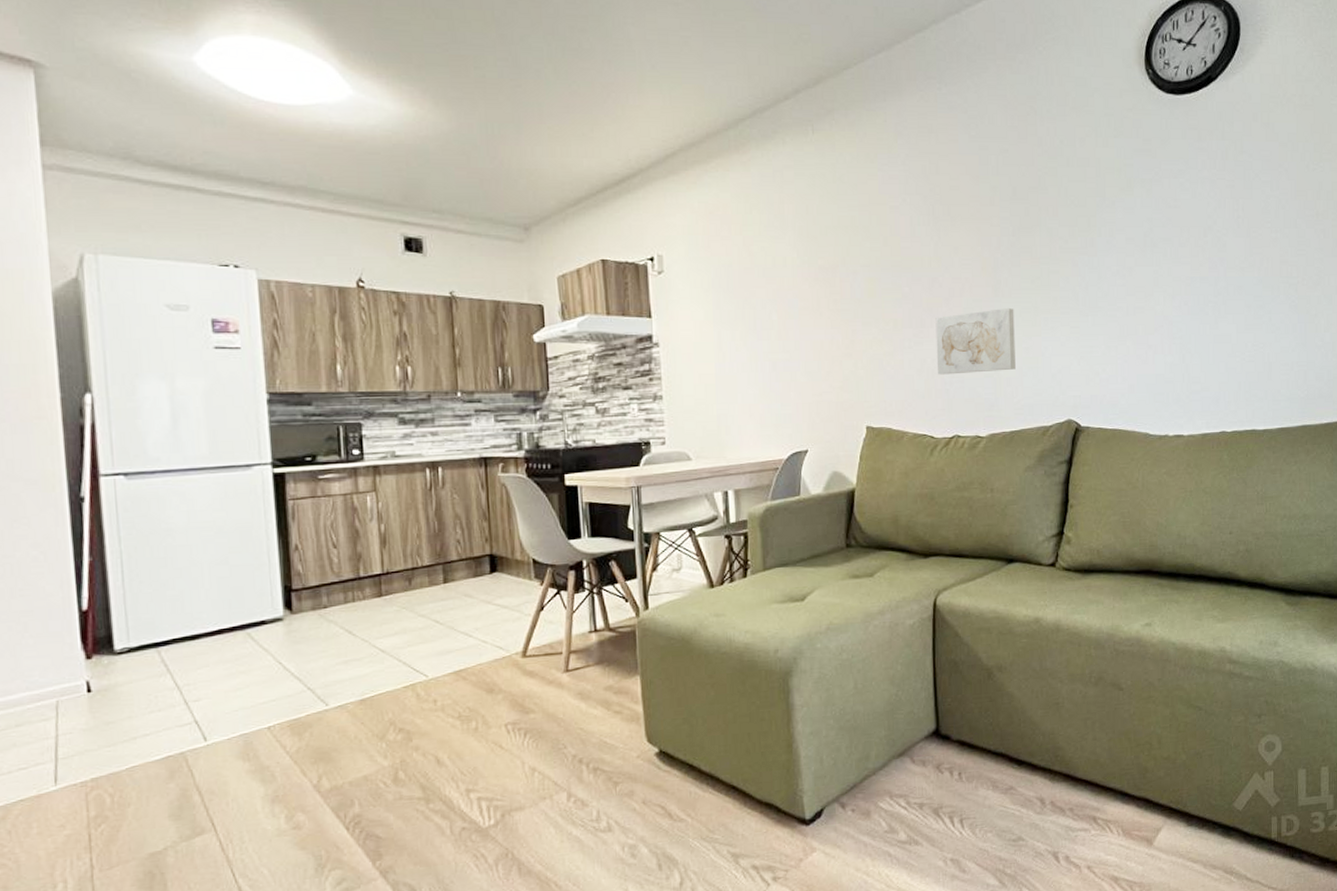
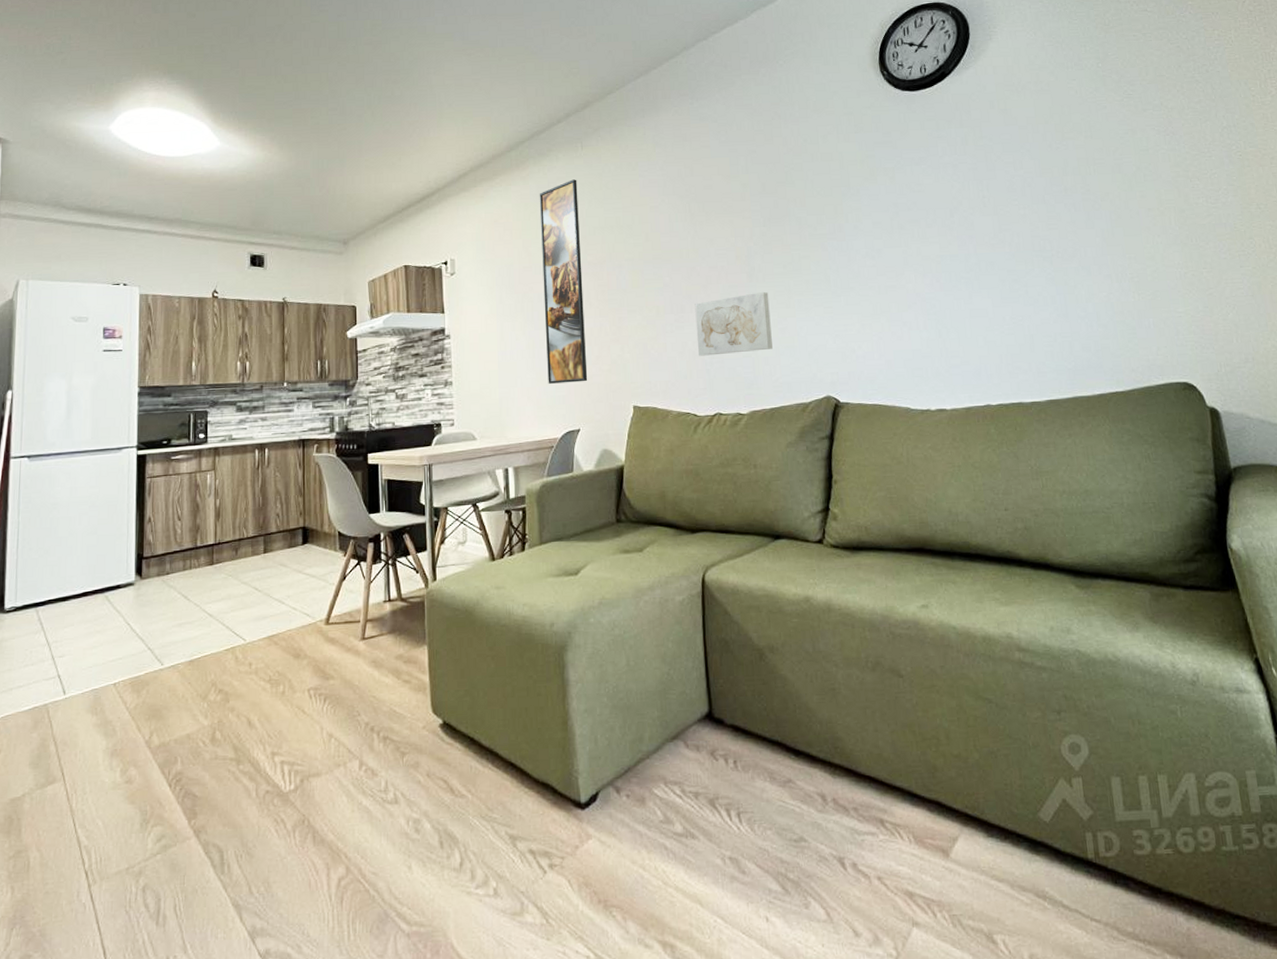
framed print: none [762,169,817,401] -> present [539,179,588,384]

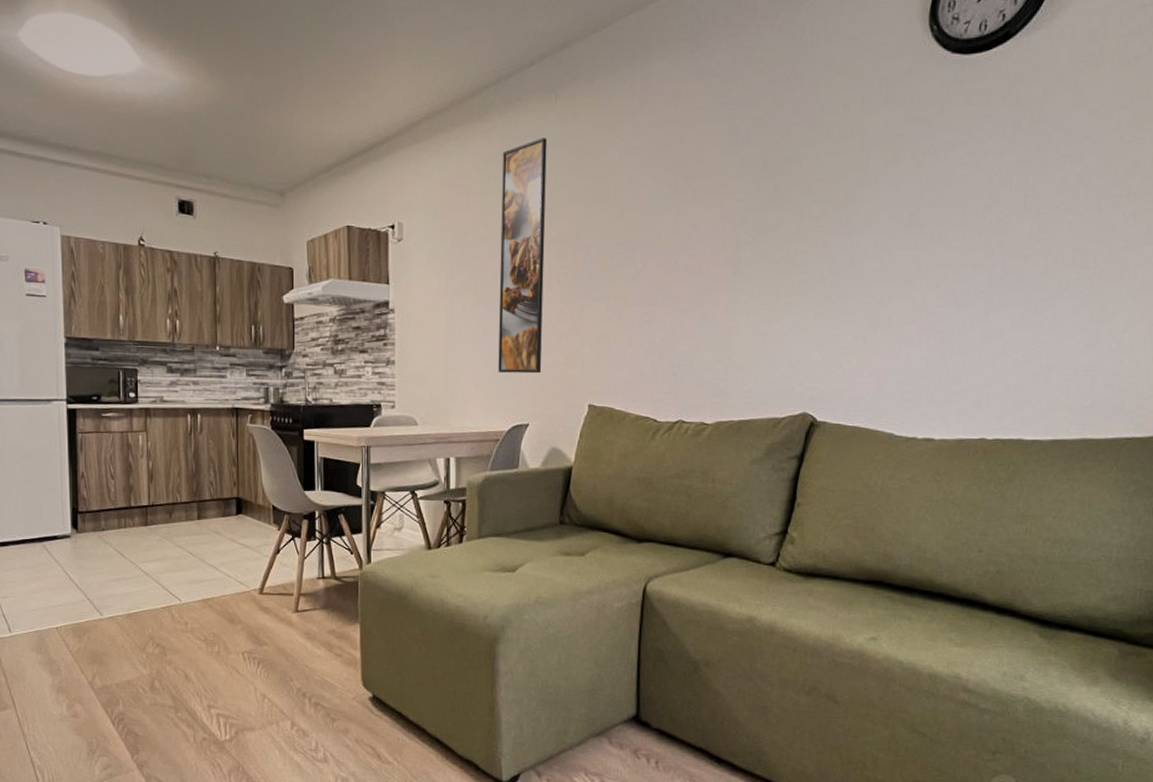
wall art: present [695,291,773,356] -> none [666,289,754,357]

